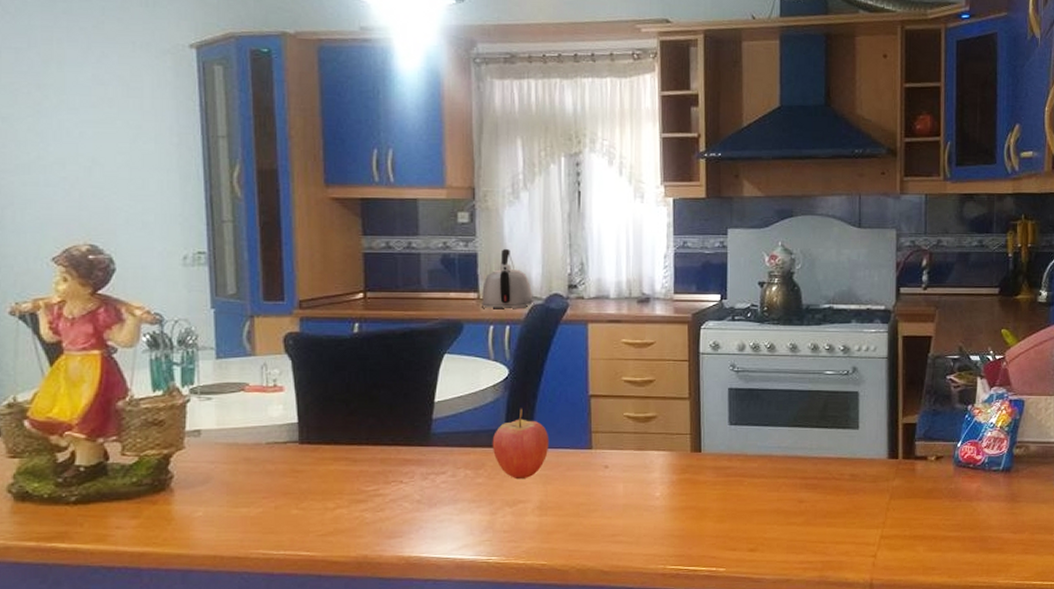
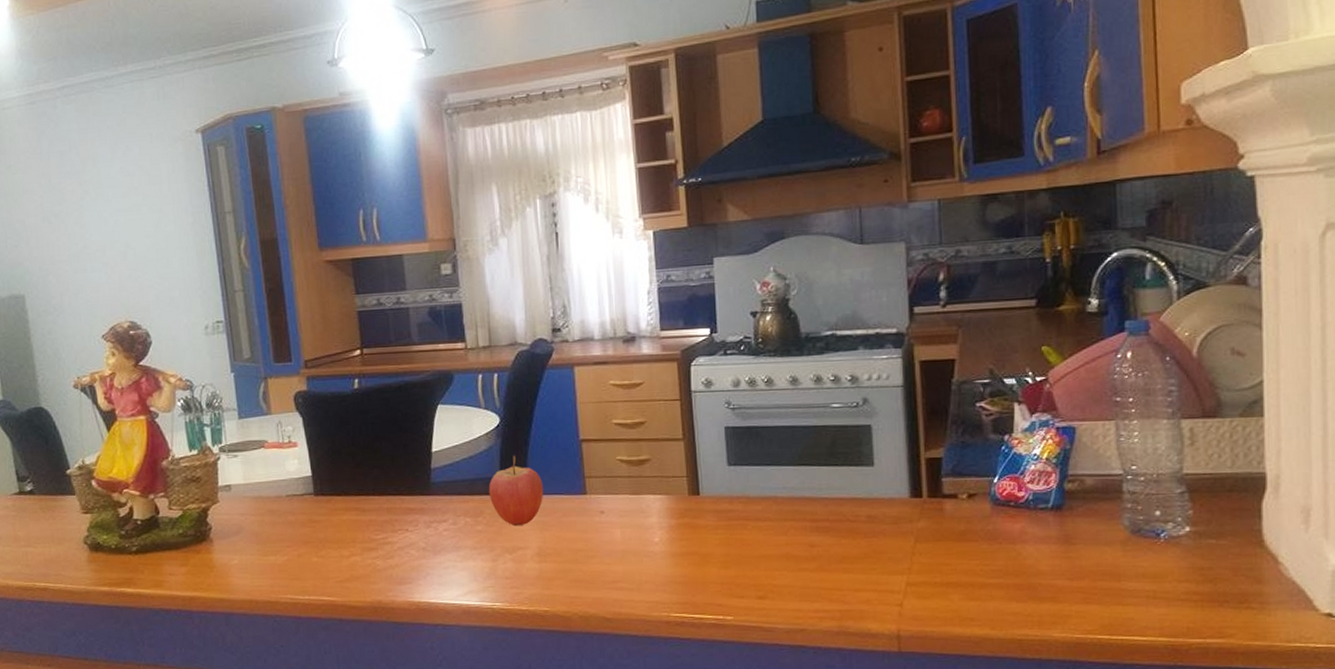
kettle: present [482,249,533,310] -> none [469,297,519,357]

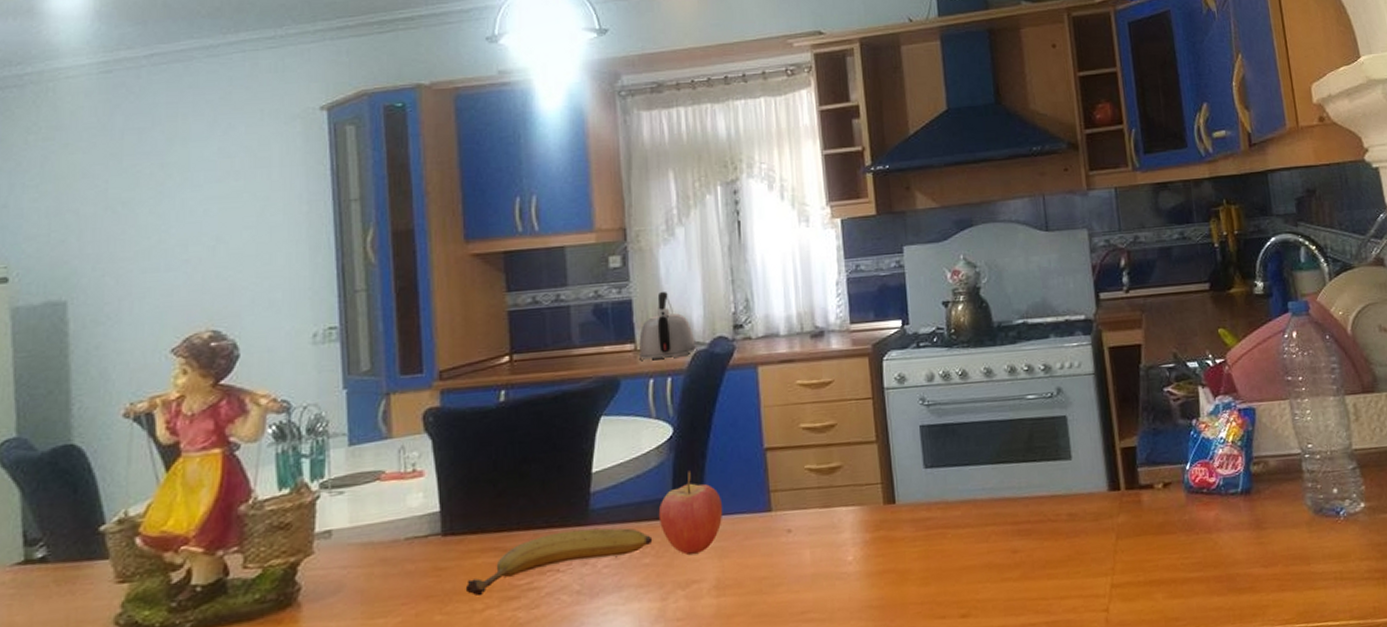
fruit: none [334,498,484,546] -> present [465,528,653,597]
kettle: none [469,297,519,357] -> present [639,292,696,360]

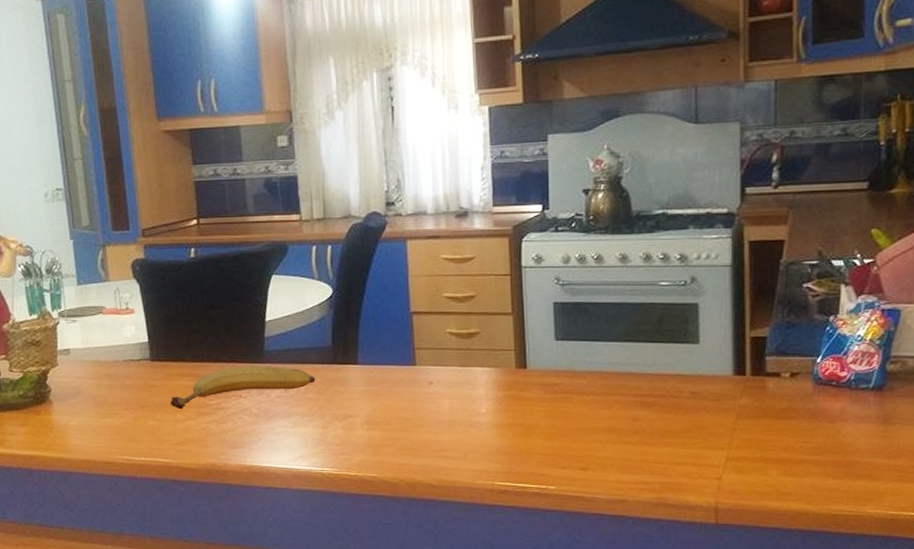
kettle: present [639,292,696,360] -> none [304,170,353,229]
fruit: present [658,470,723,556] -> none [320,326,375,395]

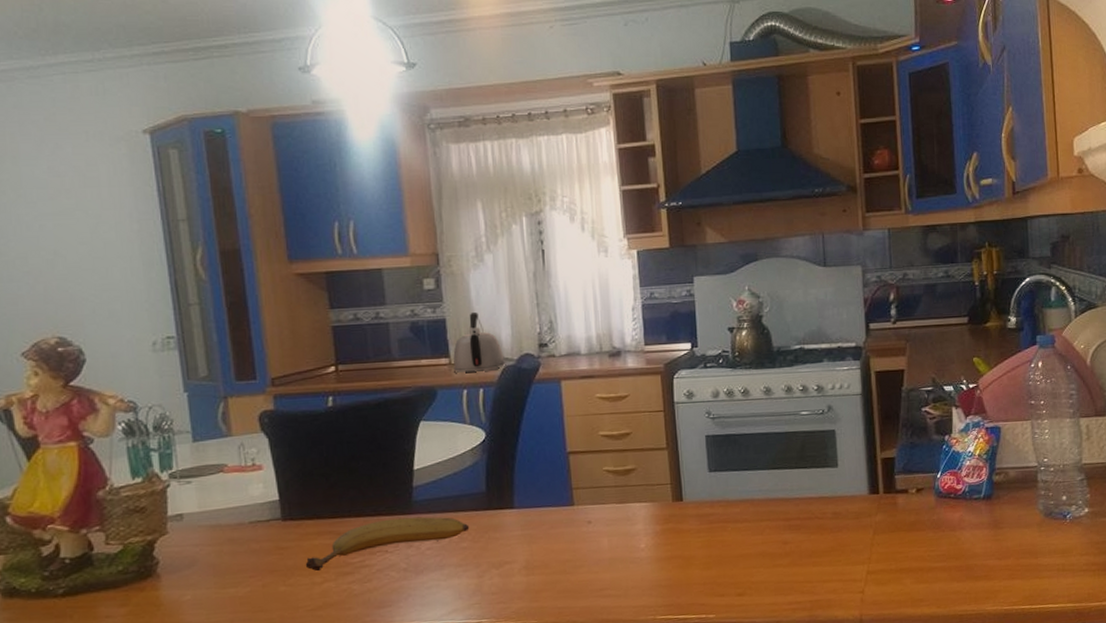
kettle: none [304,170,353,229] -> present [453,313,505,373]

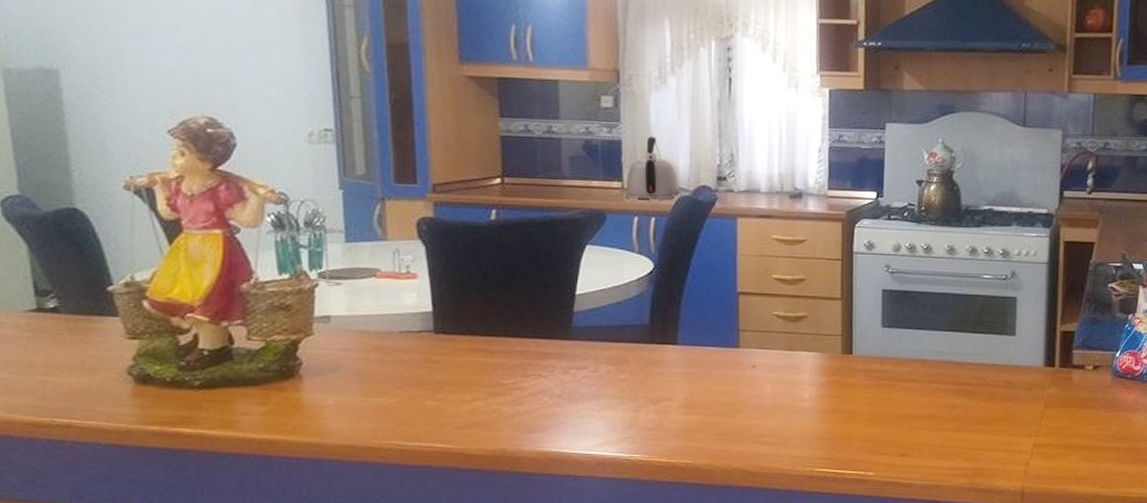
fruit: present [305,516,470,572] -> none [455,343,629,389]

